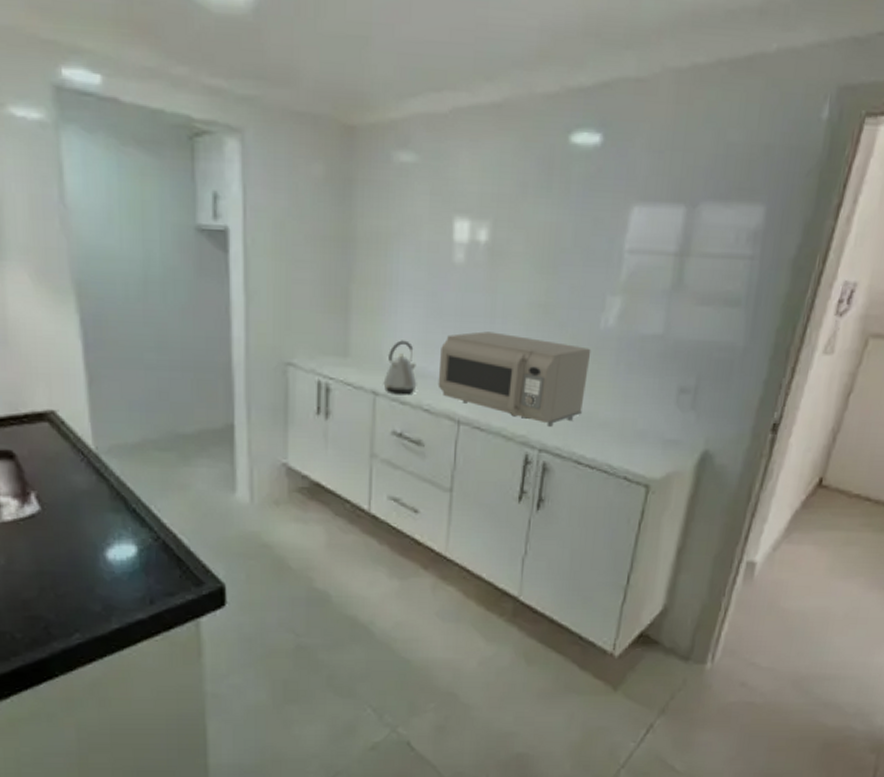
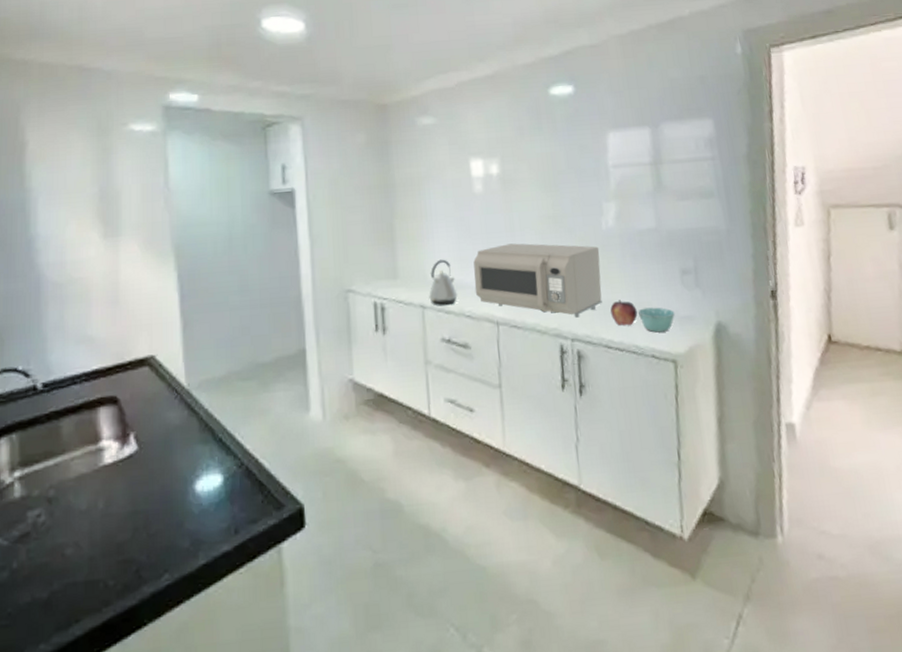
fruit: none [589,413,619,443] -> present [610,300,638,327]
bowl: none [618,425,662,454] -> present [637,307,676,333]

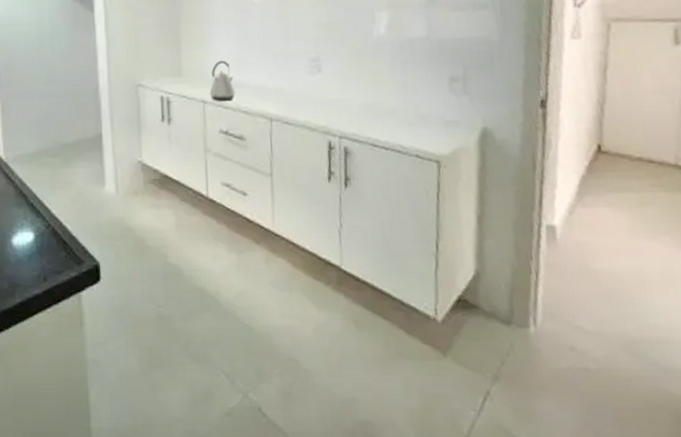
microwave: present [473,243,602,318] -> none [250,47,371,117]
fruit: present [610,300,638,327] -> none [378,103,404,127]
bowl: present [637,307,676,333] -> none [404,111,442,135]

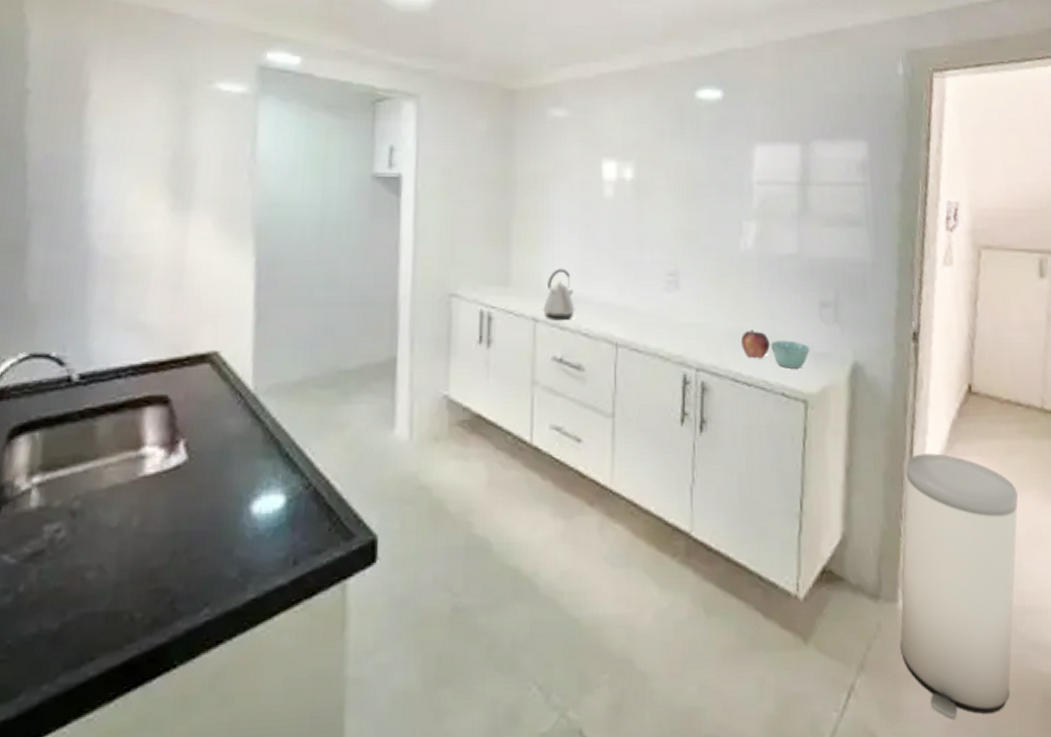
fruit: none [378,103,404,127] -> present [741,329,770,359]
bowl: none [404,111,442,135] -> present [770,340,811,369]
pedal bin: none [531,205,651,425] -> present [899,453,1019,719]

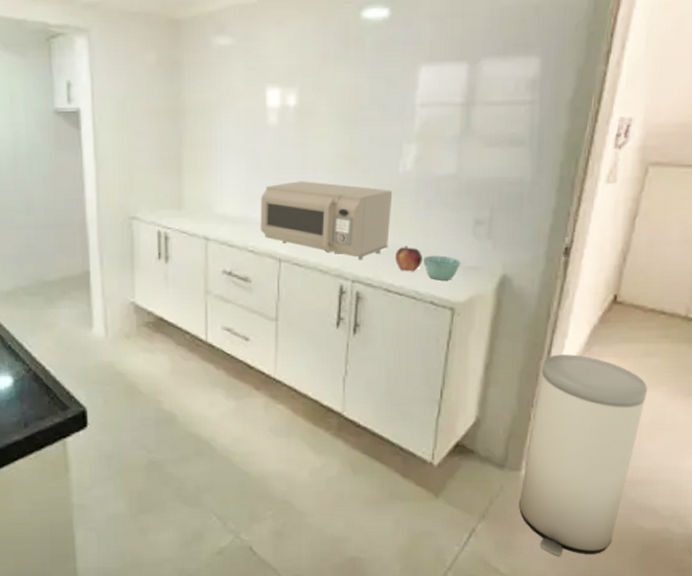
kettle: present [543,268,575,322] -> none [213,192,242,241]
microwave: none [595,257,735,345] -> present [260,181,393,260]

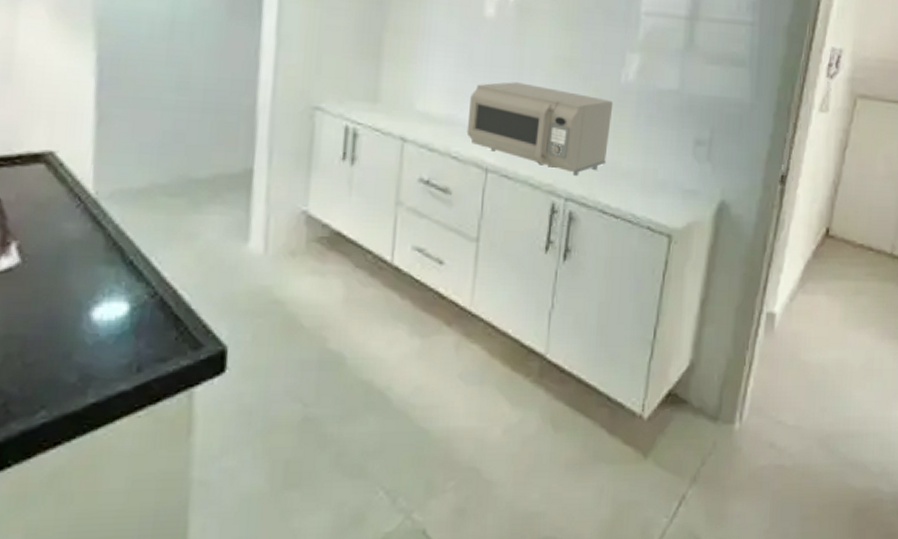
fruit: present [395,246,422,272] -> none [613,163,641,193]
bowl: present [422,255,462,280] -> none [641,175,681,204]
pedal bin: present [518,354,648,556] -> none [731,290,858,526]

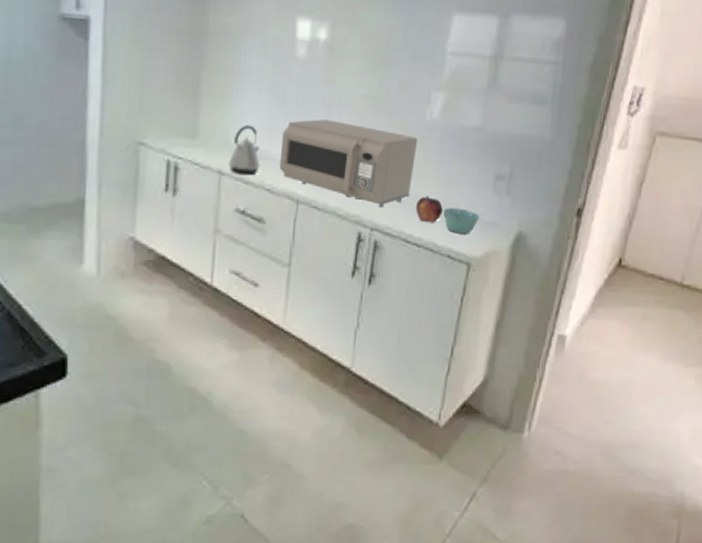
kettle: none [412,88,446,144] -> present [228,125,260,177]
fruit: none [613,163,641,193] -> present [416,196,443,224]
bowl: none [641,175,681,204] -> present [442,207,481,234]

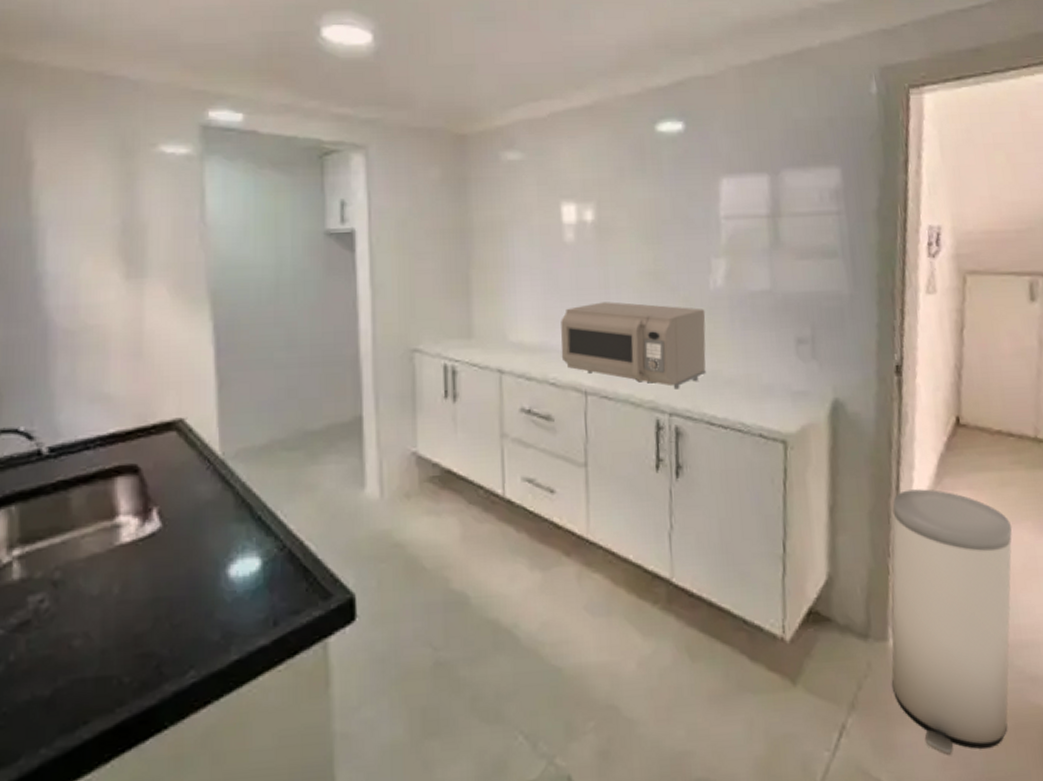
kettle: present [228,125,260,177] -> none [508,317,541,373]
fruit: present [416,196,443,224] -> none [715,370,745,401]
bowl: present [442,207,481,234] -> none [745,380,788,409]
pedal bin: none [519,315,645,521] -> present [891,489,1013,755]

